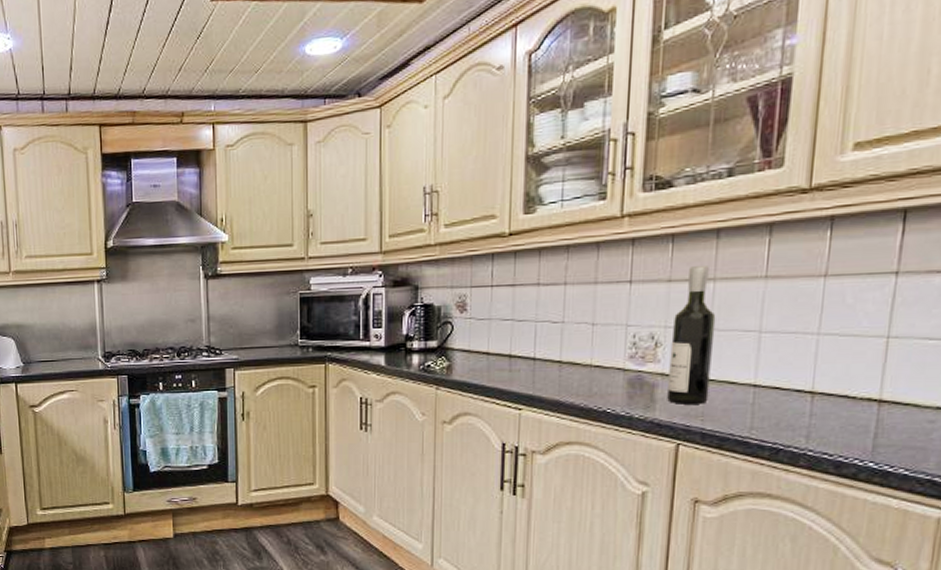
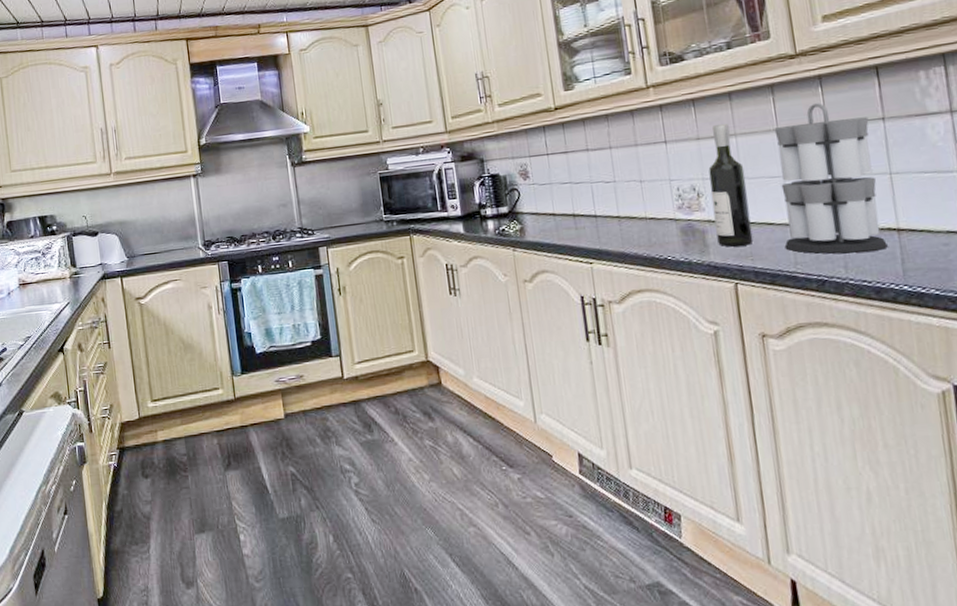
spice rack: none [742,249,879,422] -> present [774,103,888,254]

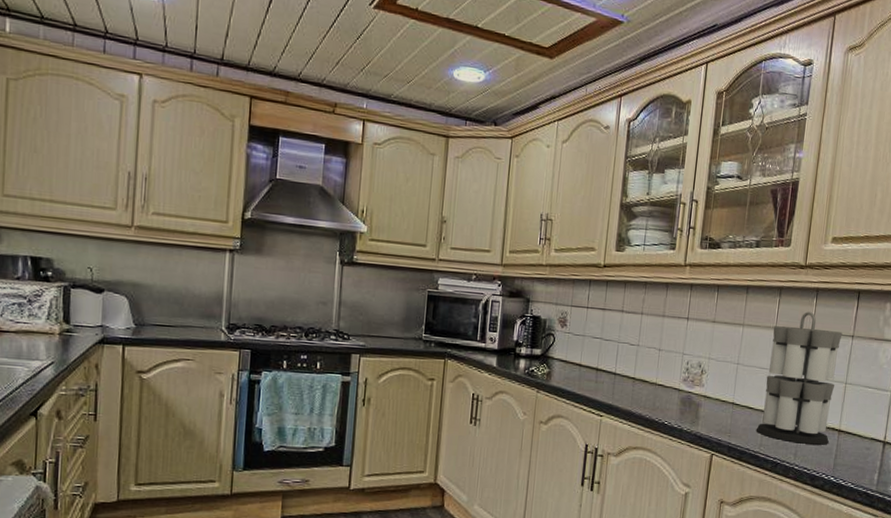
bottle: present [708,124,754,247] -> none [707,313,743,423]

